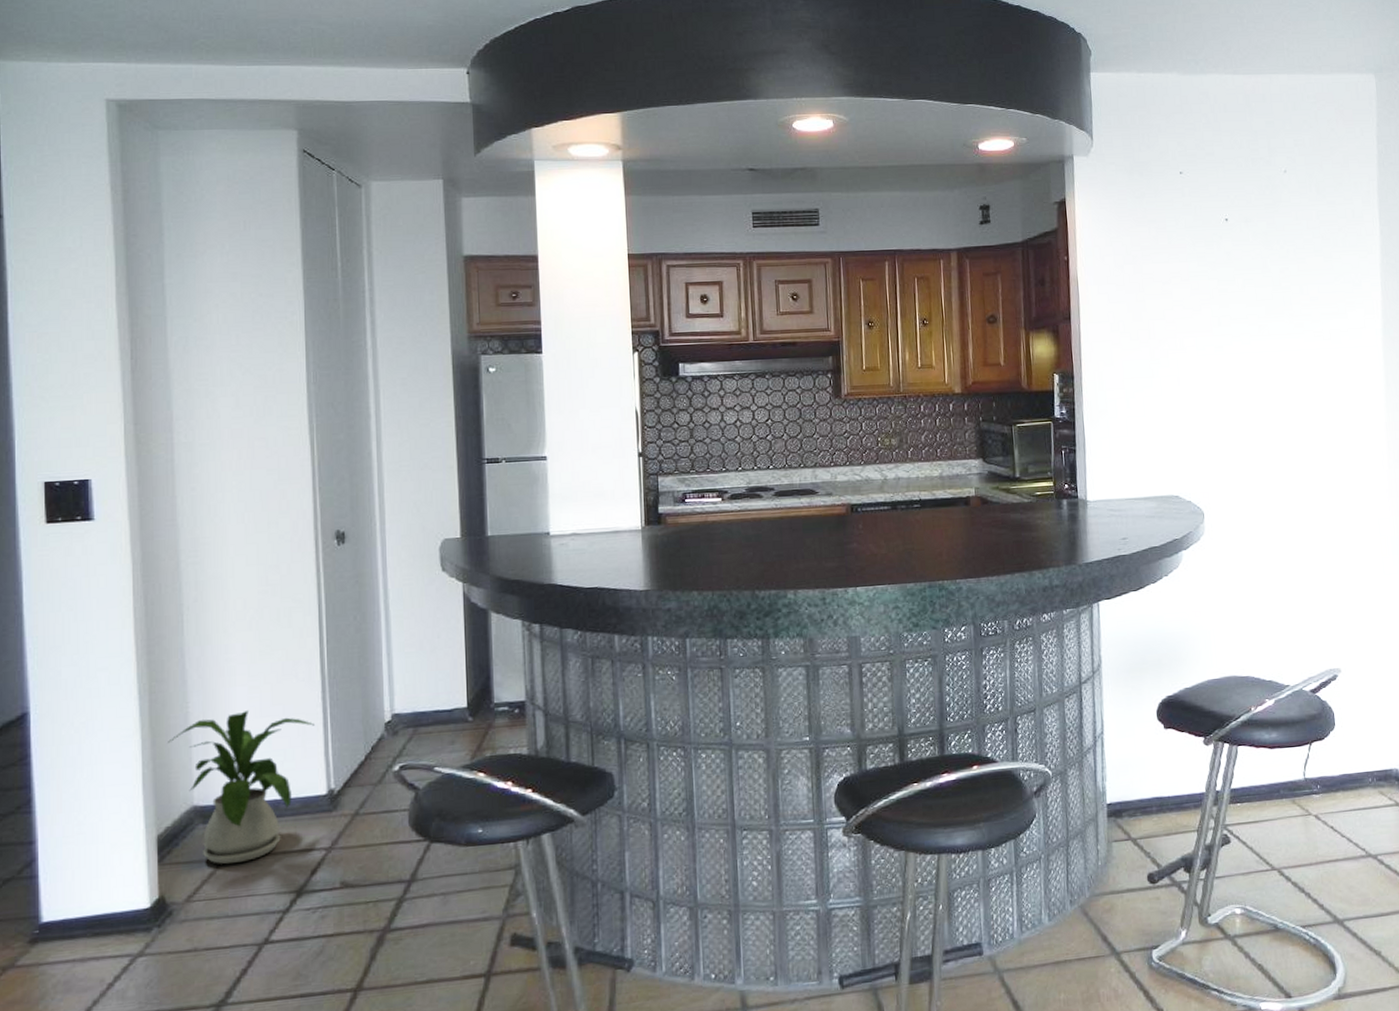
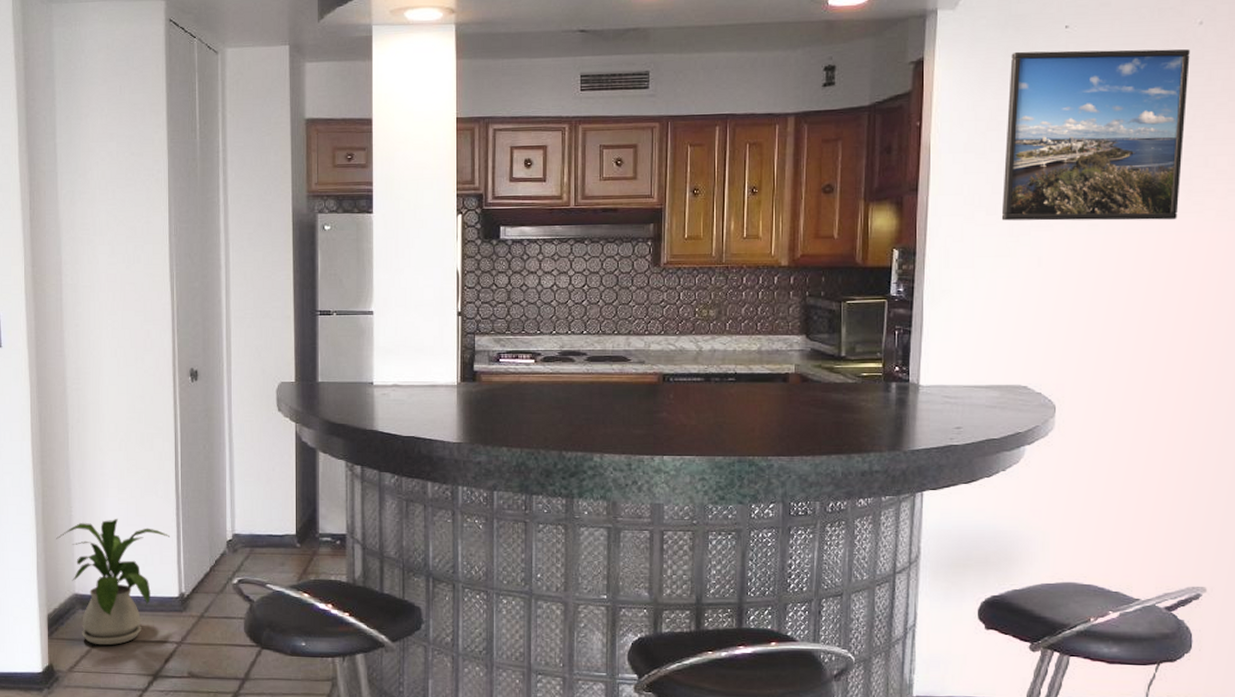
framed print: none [1138,193,1284,345] -> present [1001,49,1190,221]

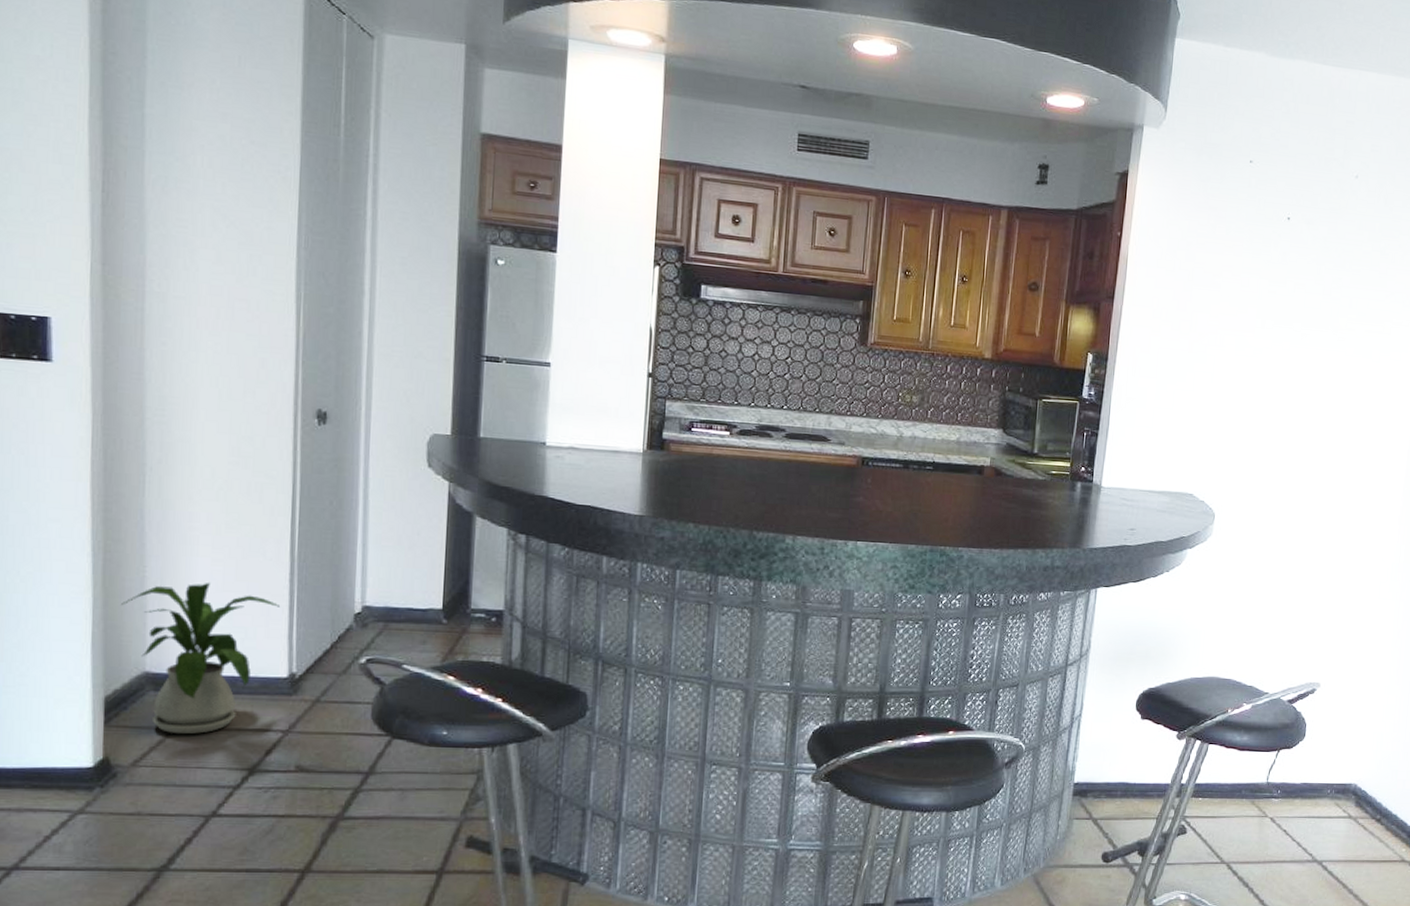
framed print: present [1001,49,1190,221] -> none [1183,178,1346,352]

